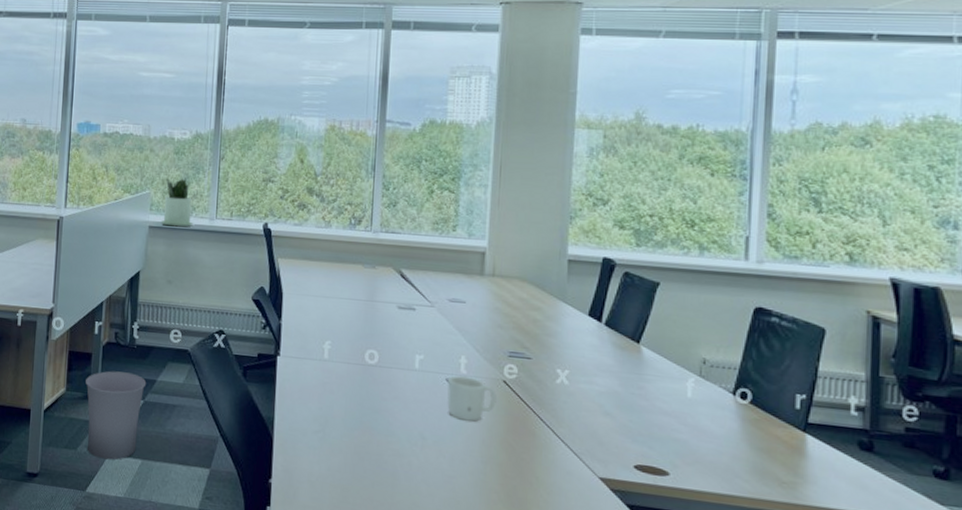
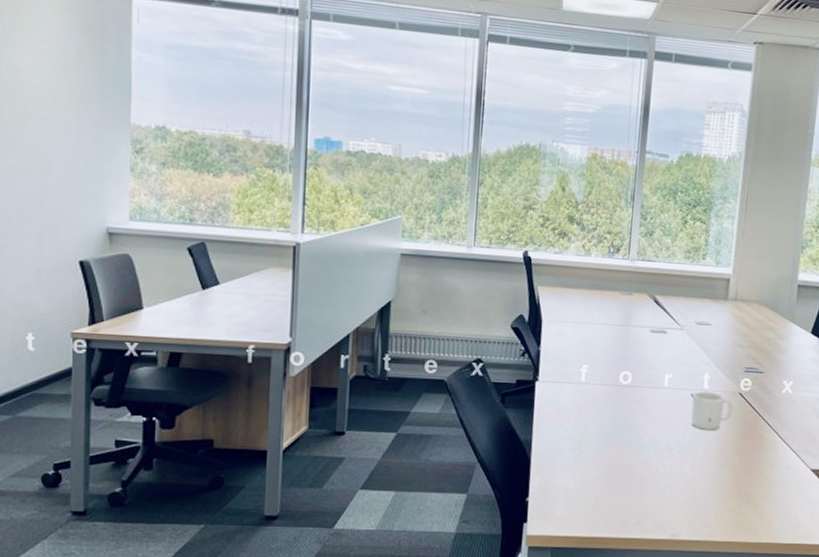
waste bin: present [86,371,147,460] -> none [331,405,400,495]
planter: present [160,177,193,227] -> none [413,202,450,255]

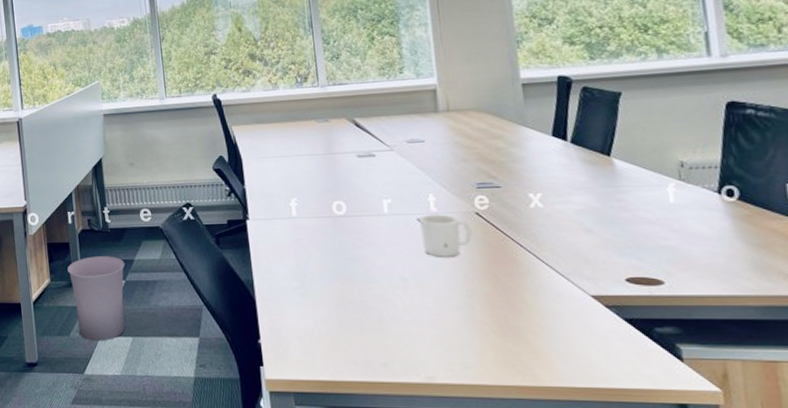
waste bin: none [331,405,400,495] -> present [67,256,126,341]

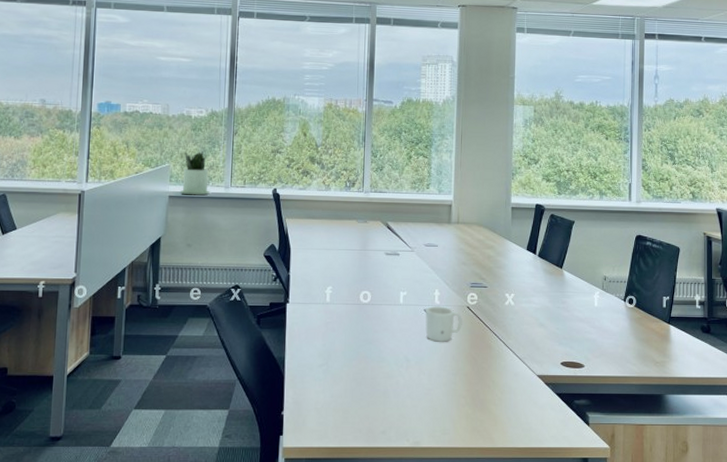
waste bin: present [67,256,126,341] -> none [109,331,169,414]
planter: none [113,63,145,112] -> present [179,151,210,196]

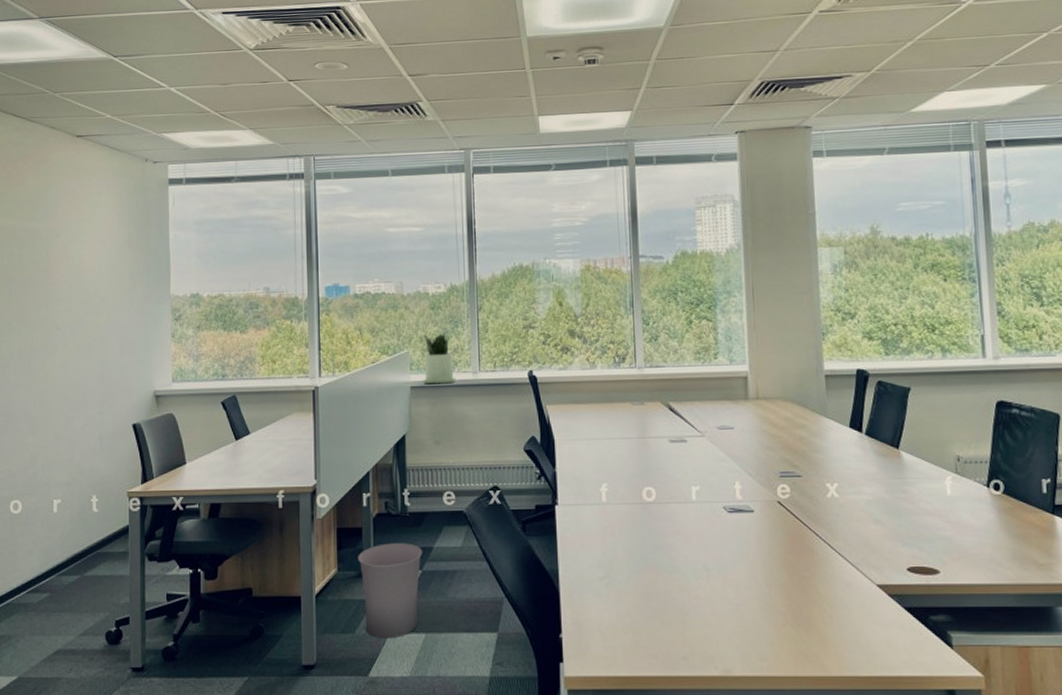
waste bin: none [109,331,169,414] -> present [358,543,423,639]
mug: present [425,305,462,342] -> none [724,501,773,546]

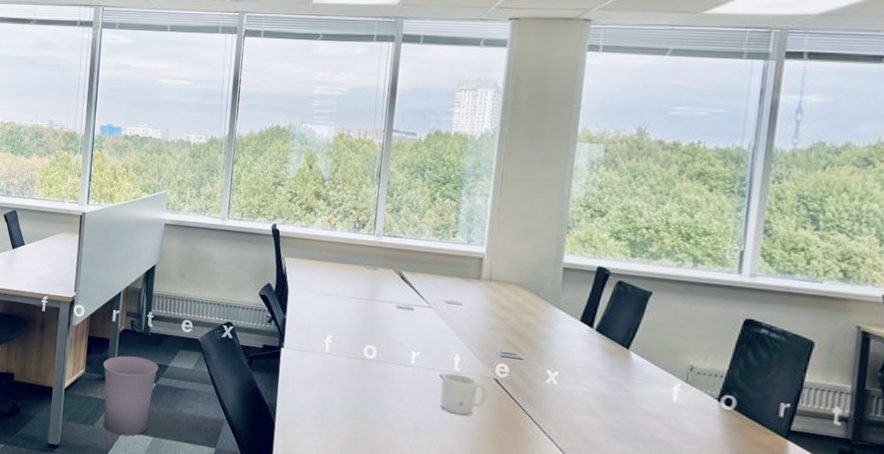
planter: present [422,333,457,385] -> none [175,178,206,226]
mug: none [724,501,773,546] -> present [440,372,488,416]

